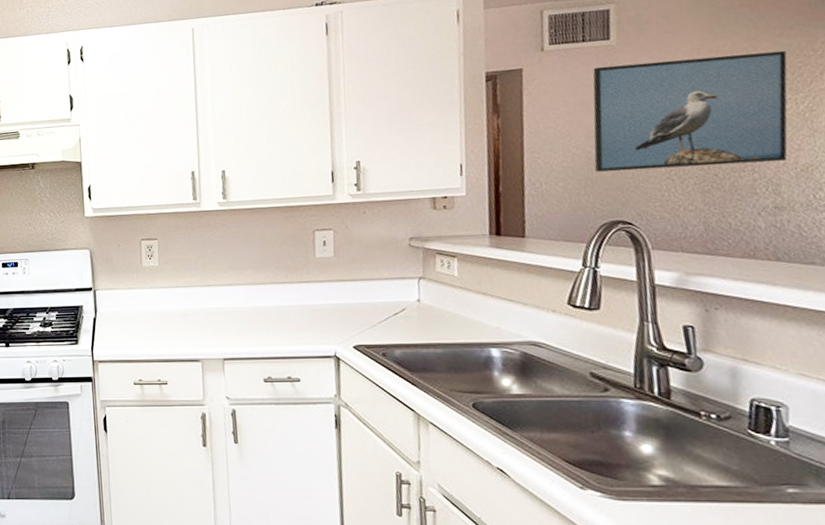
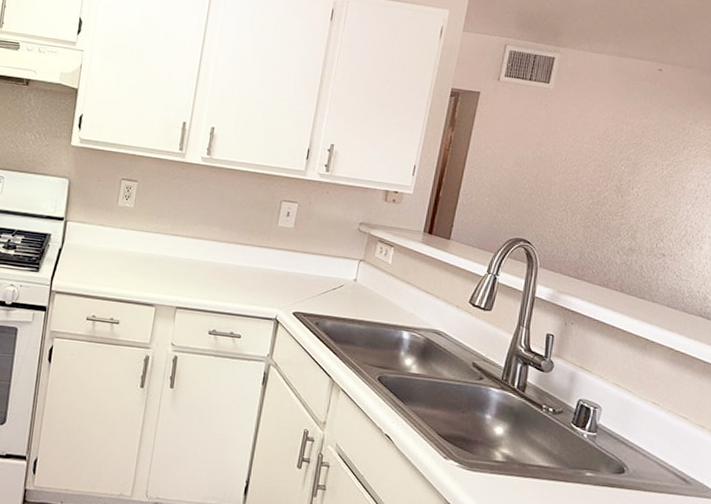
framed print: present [593,50,788,172] -> none [515,105,666,213]

